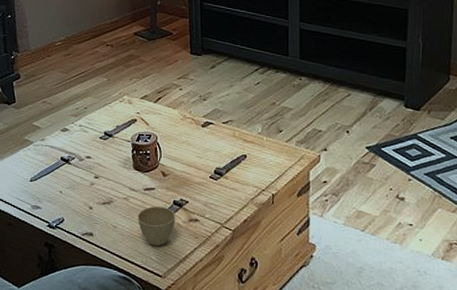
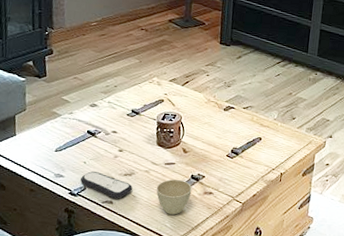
remote control: none [57,201,112,231] -> present [80,171,133,199]

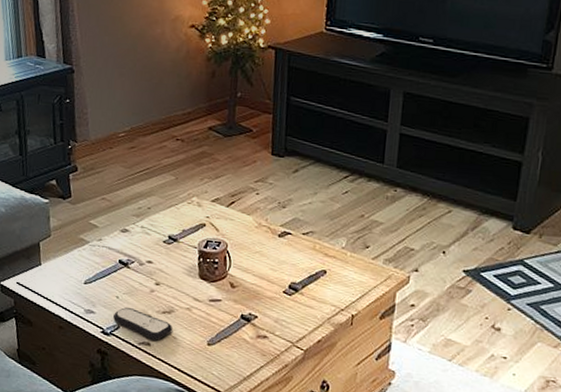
cup: present [156,179,192,215] -> none [199,319,243,362]

